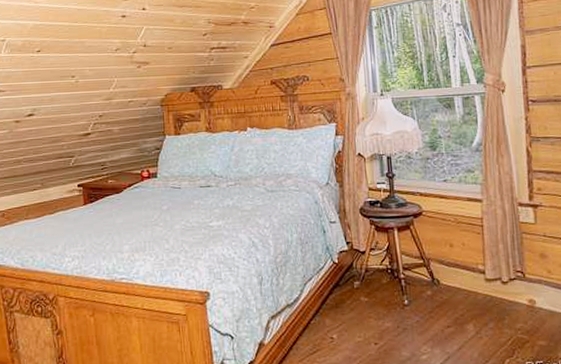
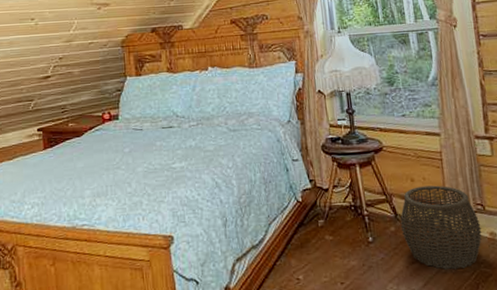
woven basket: none [437,251,521,335] -> present [400,185,482,270]

